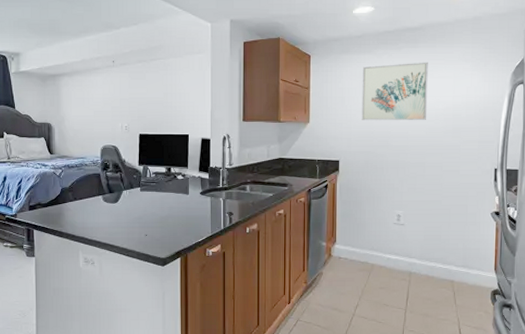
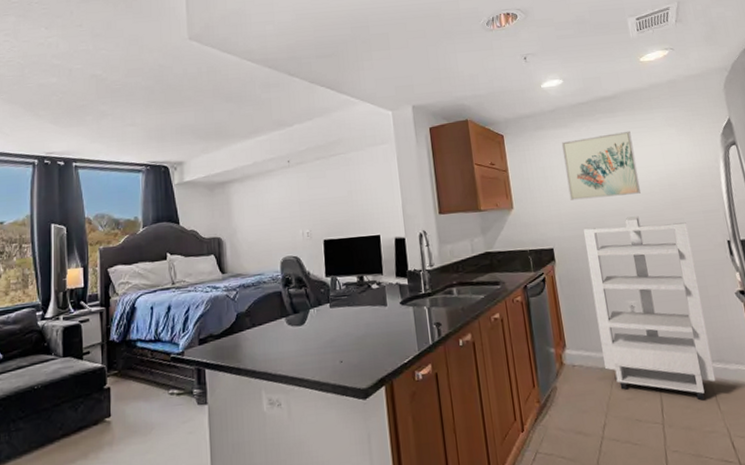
storage cabinet: none [365,140,463,295] -> present [583,216,716,401]

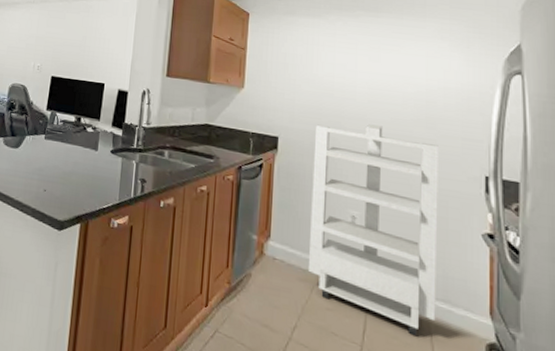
wall art: present [561,130,641,200] -> none [308,32,393,103]

